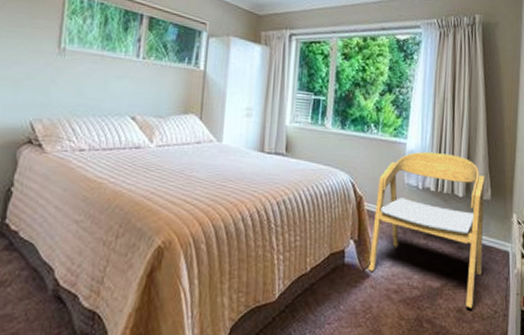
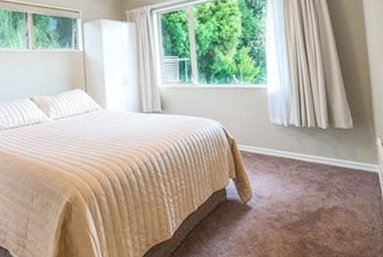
armchair: present [369,151,485,308] -> none [247,92,355,228]

